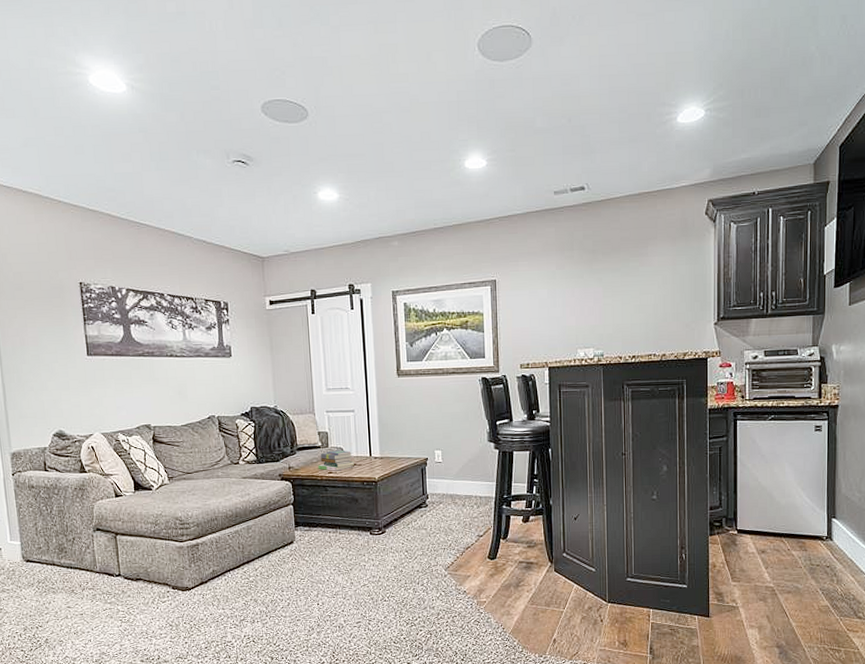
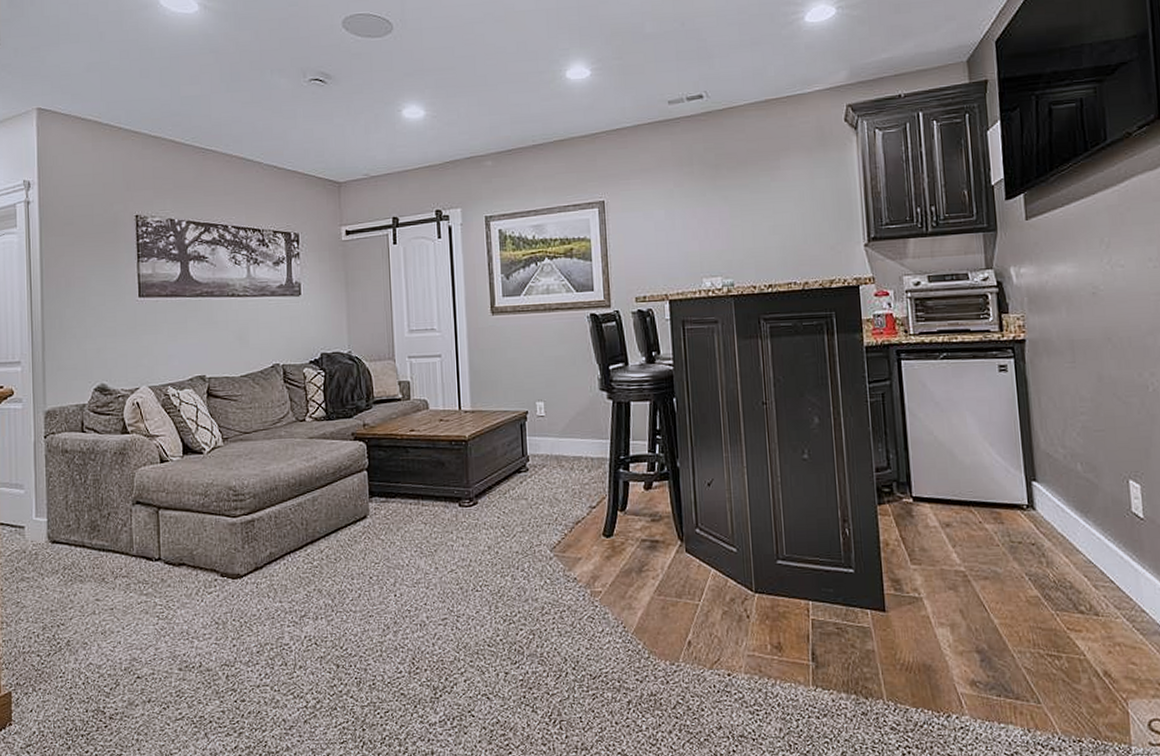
books: present [317,450,354,471] -> none [397,402,441,429]

